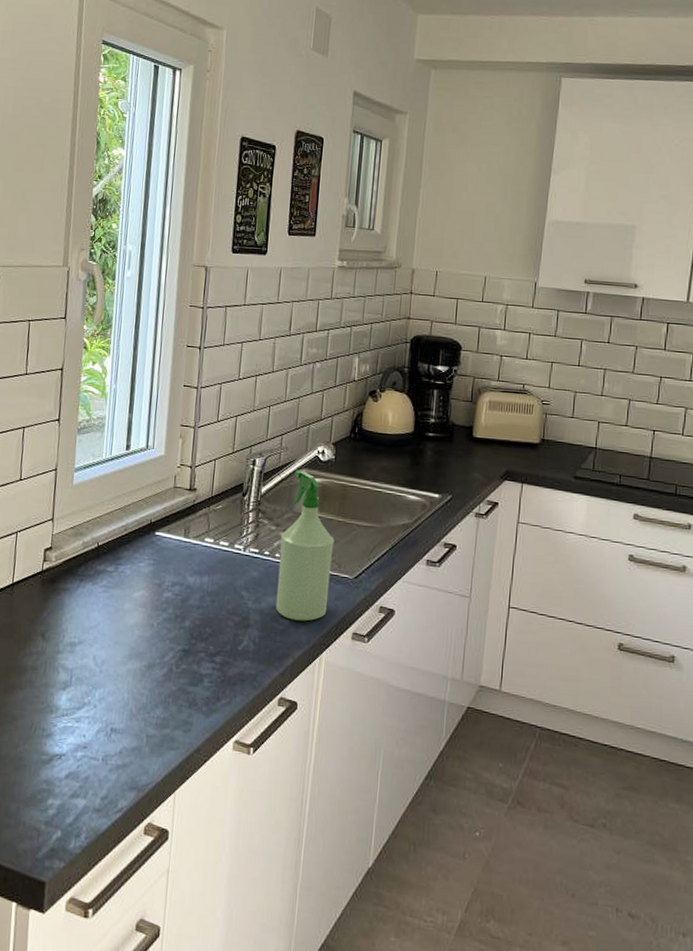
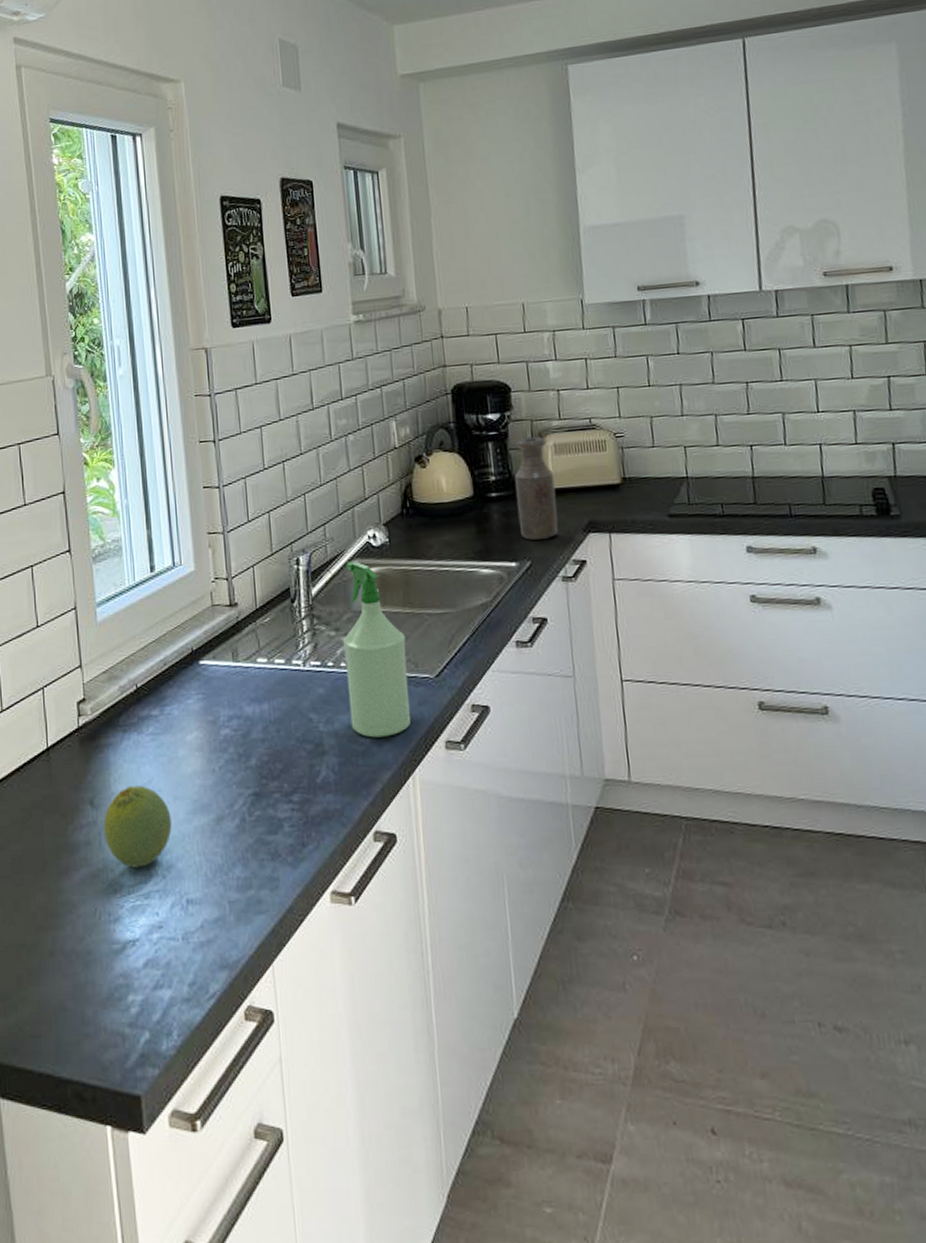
fruit: none [50,626,110,696] -> present [104,785,172,868]
bottle: none [447,391,485,480] -> present [514,436,559,541]

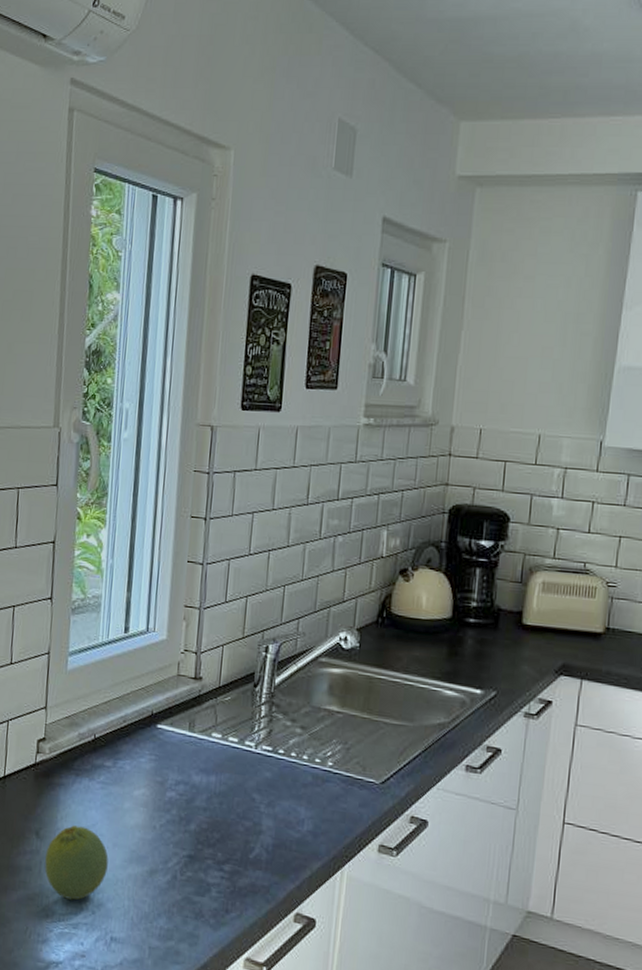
spray bottle: present [342,561,412,738] -> none [291,658,358,830]
bottle: present [514,436,559,541] -> none [491,569,537,673]

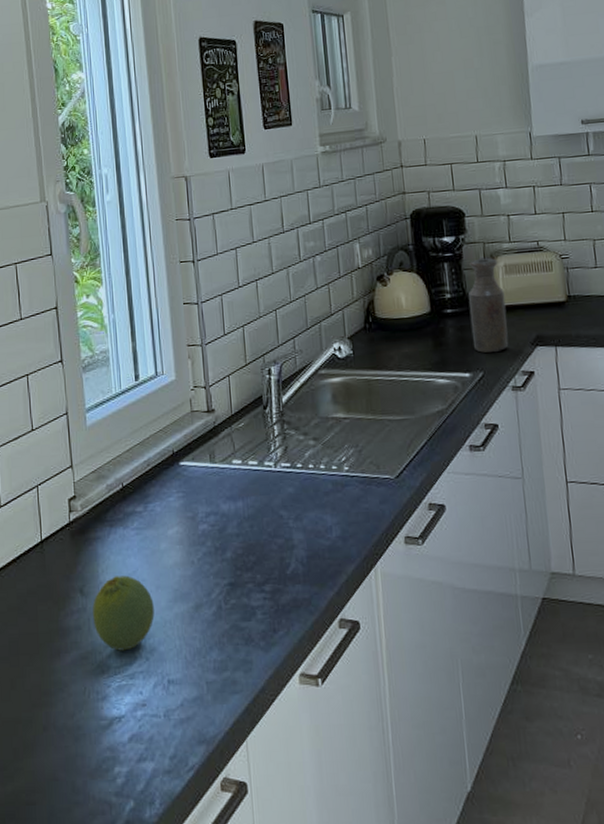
bottle: none [491,569,537,673] -> present [468,257,509,354]

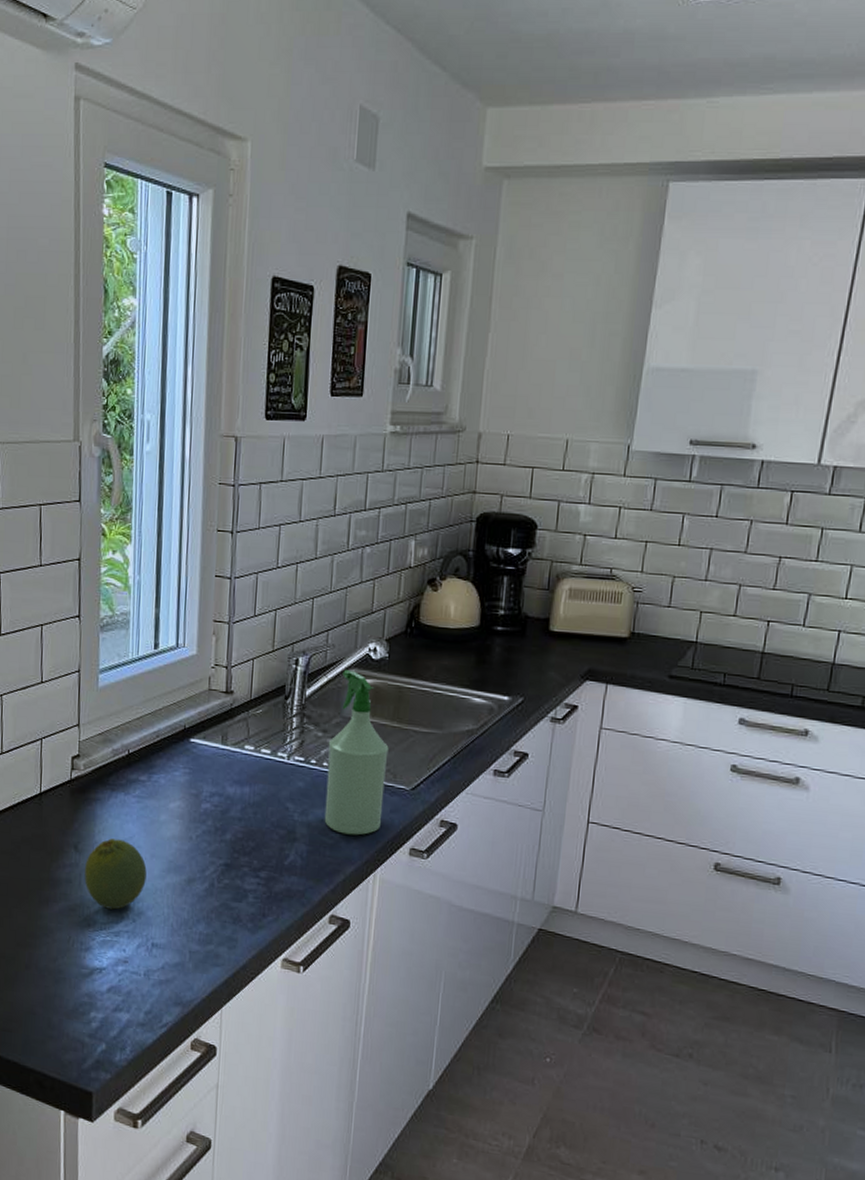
spray bottle: none [310,371,374,533] -> present [324,669,389,836]
bottle: present [468,257,509,354] -> none [519,577,563,680]

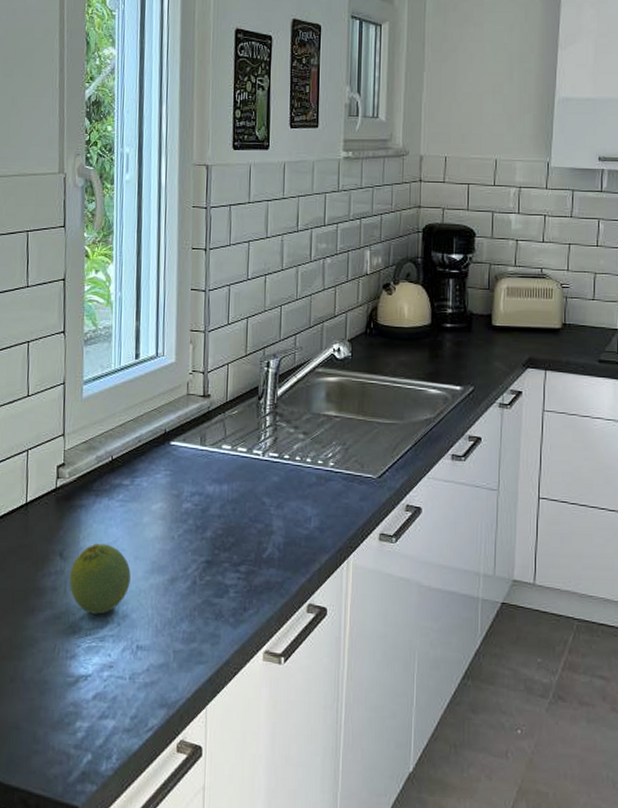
spray bottle: present [324,669,389,836] -> none [299,369,355,525]

